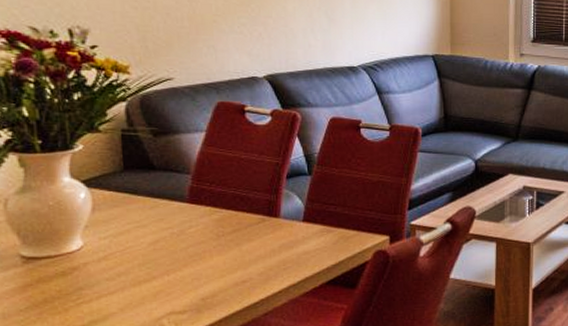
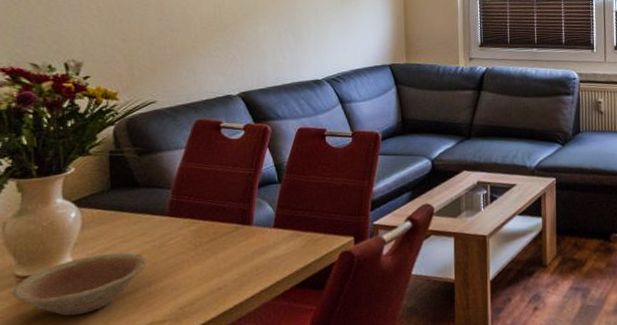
bowl: none [17,237,166,301] -> present [11,252,148,316]

